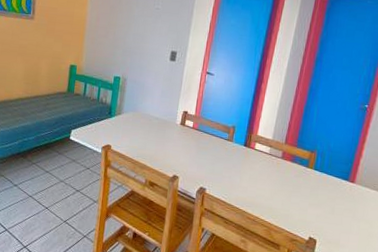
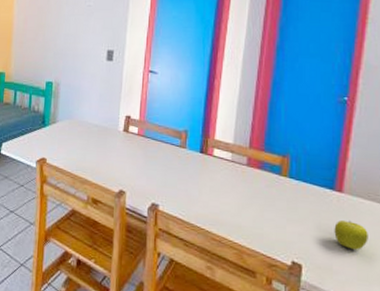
fruit: none [344,205,370,229] -> present [334,219,368,250]

